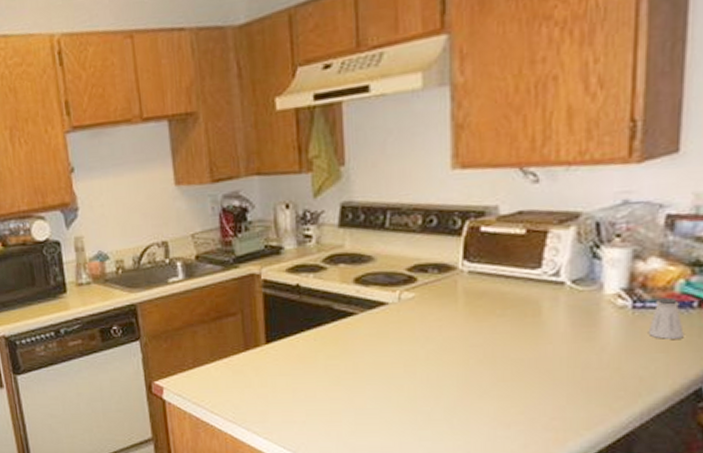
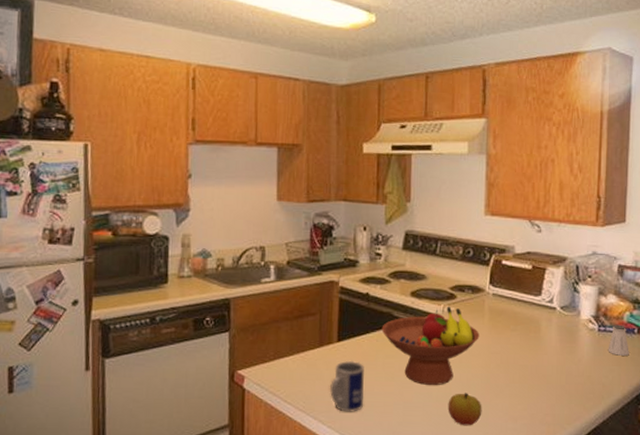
mug: none [261,364,305,422] -> present [329,360,364,412]
fruit bowl: none [319,291,452,388] -> present [381,306,480,385]
apple: none [413,396,460,434] -> present [448,393,482,426]

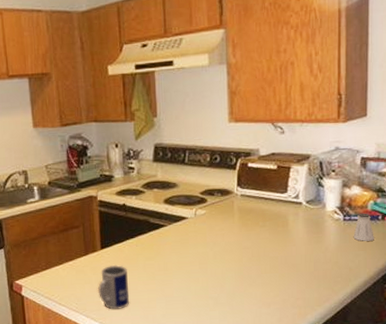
fruit bowl: present [381,306,480,385] -> none [140,209,231,281]
apple: present [448,393,482,426] -> none [205,285,238,314]

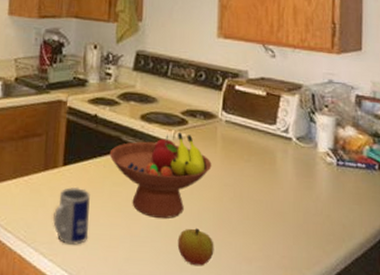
fruit bowl: none [140,209,231,281] -> present [109,131,212,219]
apple: none [205,285,238,314] -> present [177,228,214,266]
saltshaker: present [353,213,374,241] -> none [347,159,371,194]

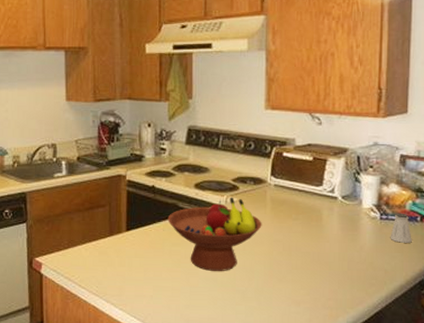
mug: present [52,186,90,245] -> none [120,248,153,296]
apple: present [177,228,214,266] -> none [232,278,266,309]
saltshaker: none [347,159,371,194] -> present [390,213,412,243]

